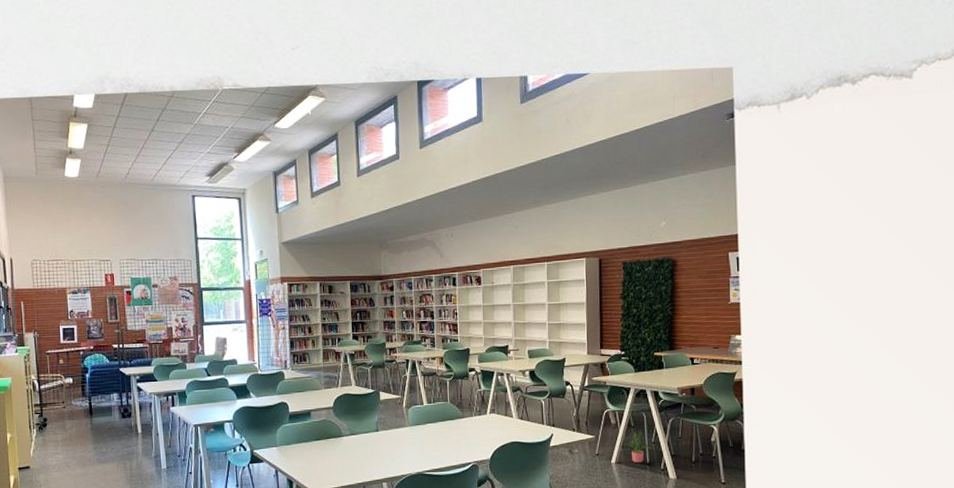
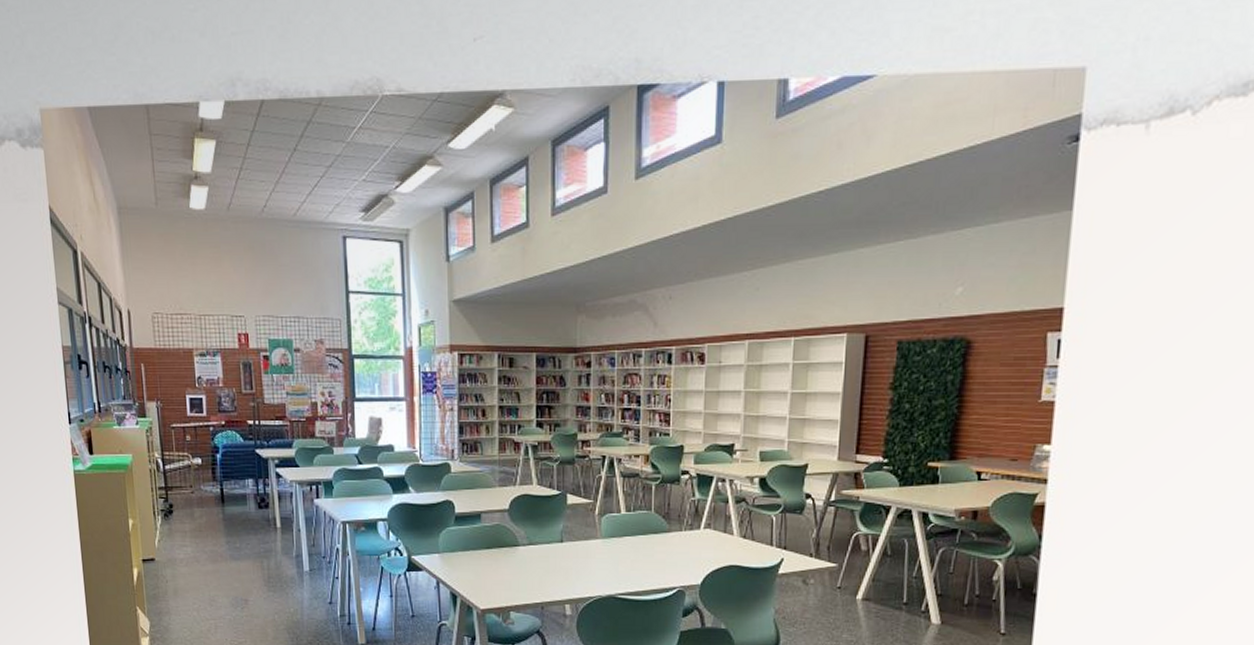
potted plant: present [623,431,653,464] -> none [875,562,913,602]

